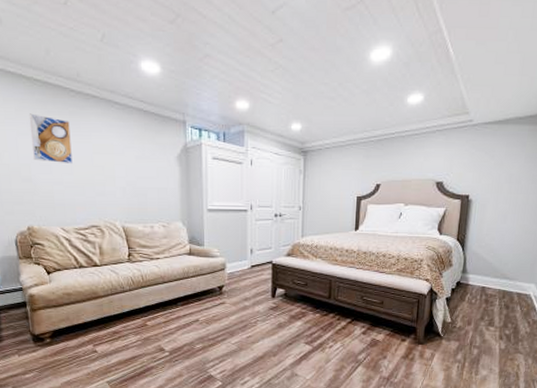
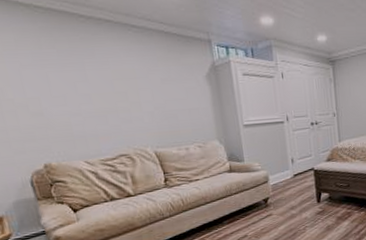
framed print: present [29,113,73,165] -> none [32,42,91,94]

